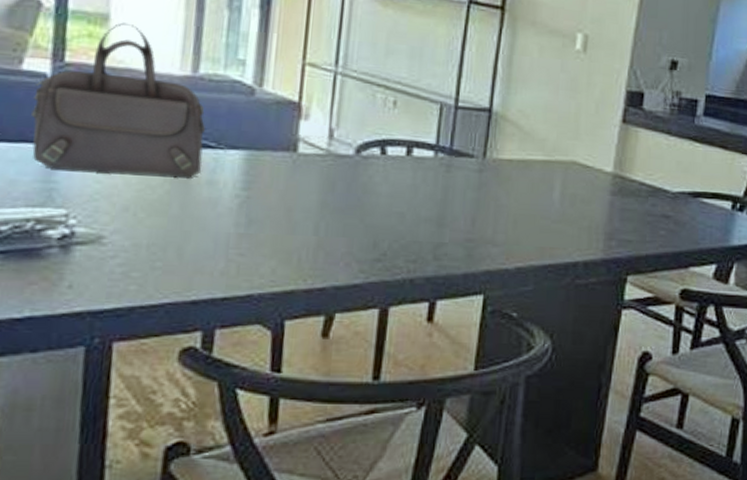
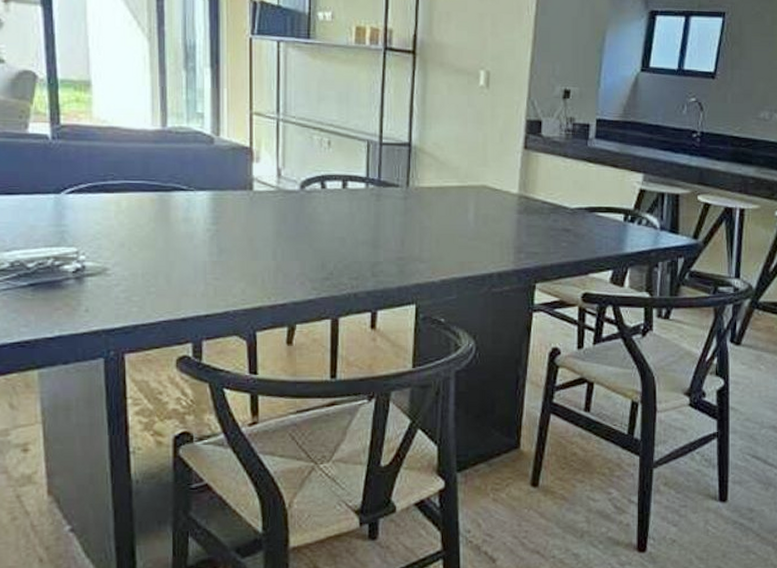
handbag: present [30,22,206,178] -> none [39,87,178,217]

